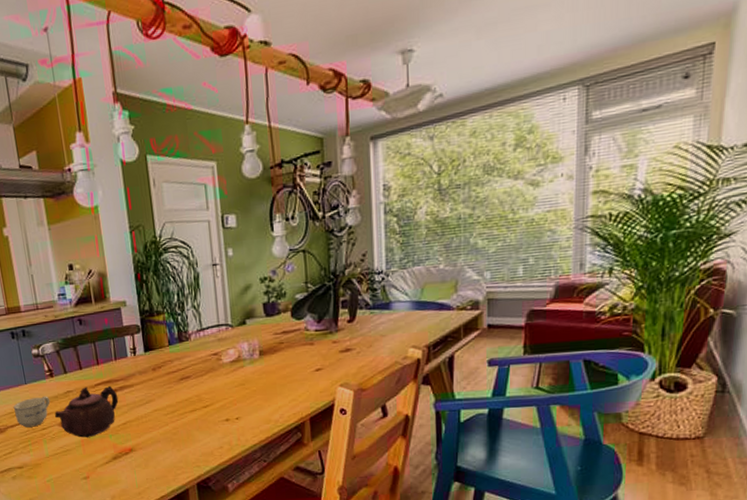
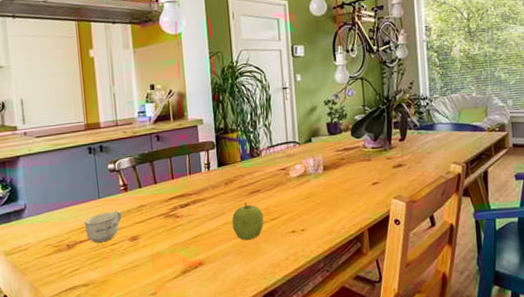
teapot: present [54,386,119,438] -> none [126,200,191,252]
fruit: none [161,390,196,428] -> present [232,203,264,240]

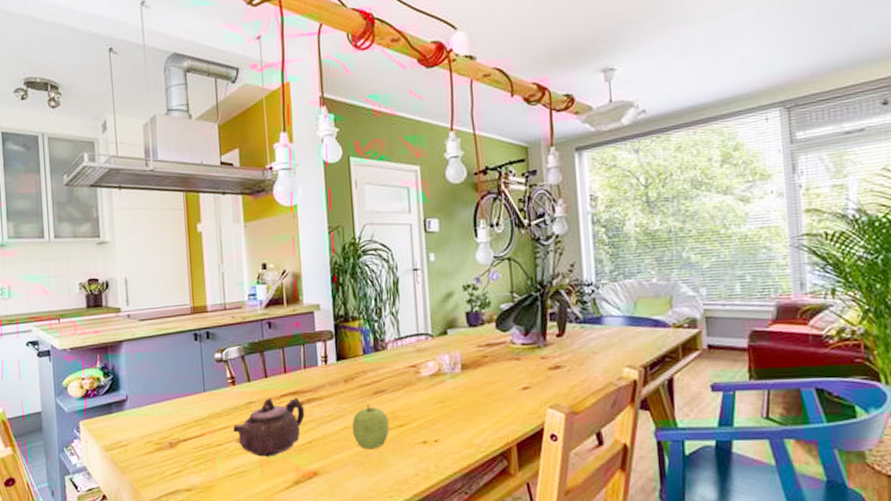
cup: present [84,210,123,243] -> none [187,406,230,442]
teapot: none [126,200,191,252] -> present [233,398,305,457]

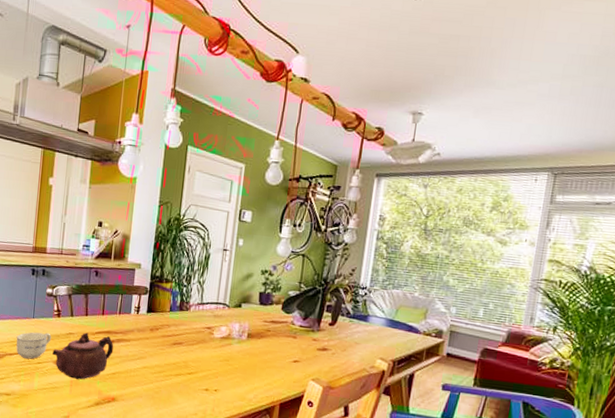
cup: none [187,406,230,442] -> present [16,332,52,359]
fruit: present [352,405,390,450] -> none [149,352,181,388]

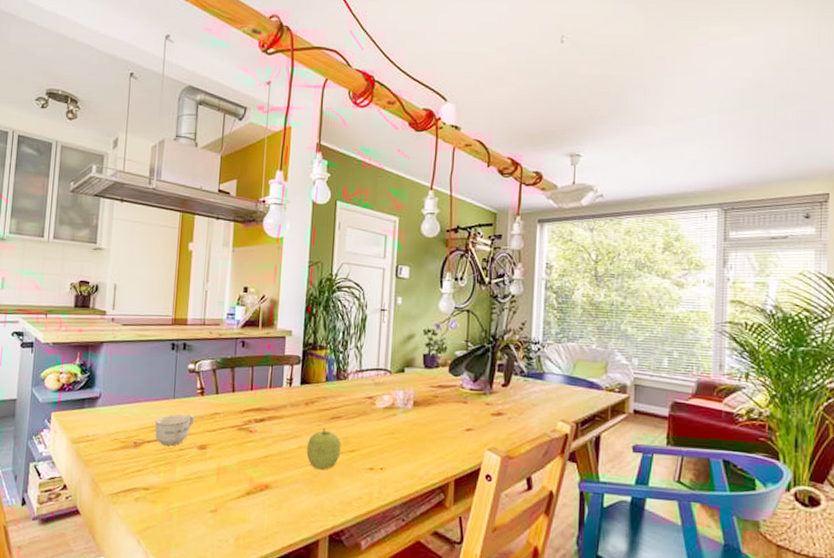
teapot: present [52,332,114,380] -> none [196,411,265,466]
fruit: none [149,352,181,388] -> present [306,428,341,470]

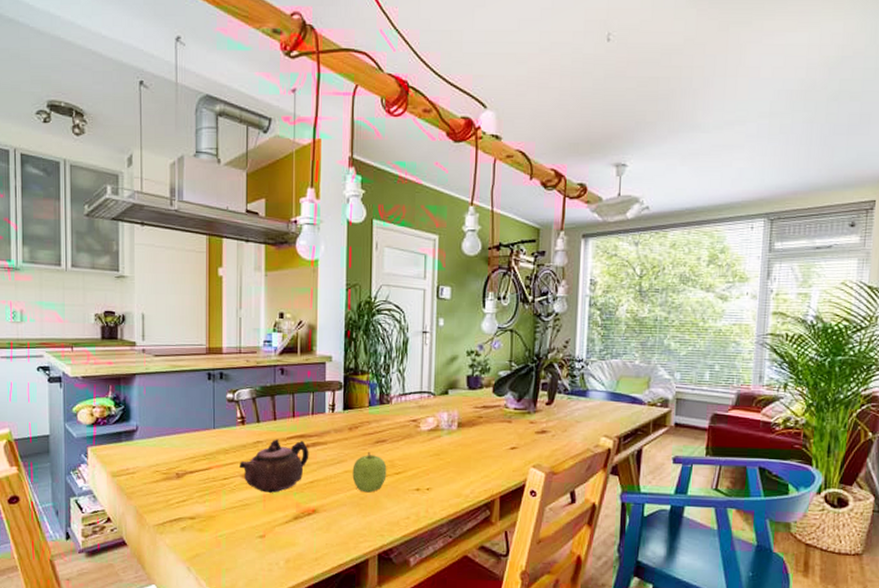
cup: present [155,414,195,446] -> none [196,443,237,475]
teapot: none [196,411,265,466] -> present [240,439,309,493]

